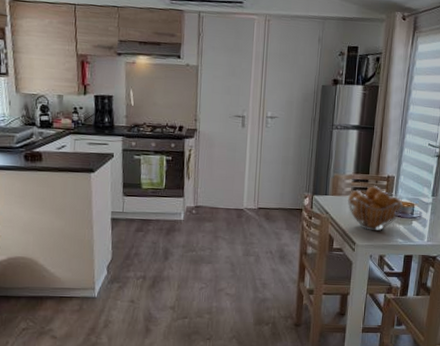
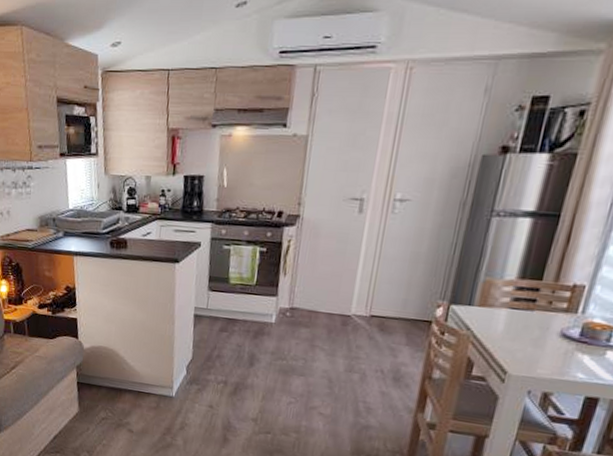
fruit basket: present [347,185,404,232] -> none [501,296,595,361]

